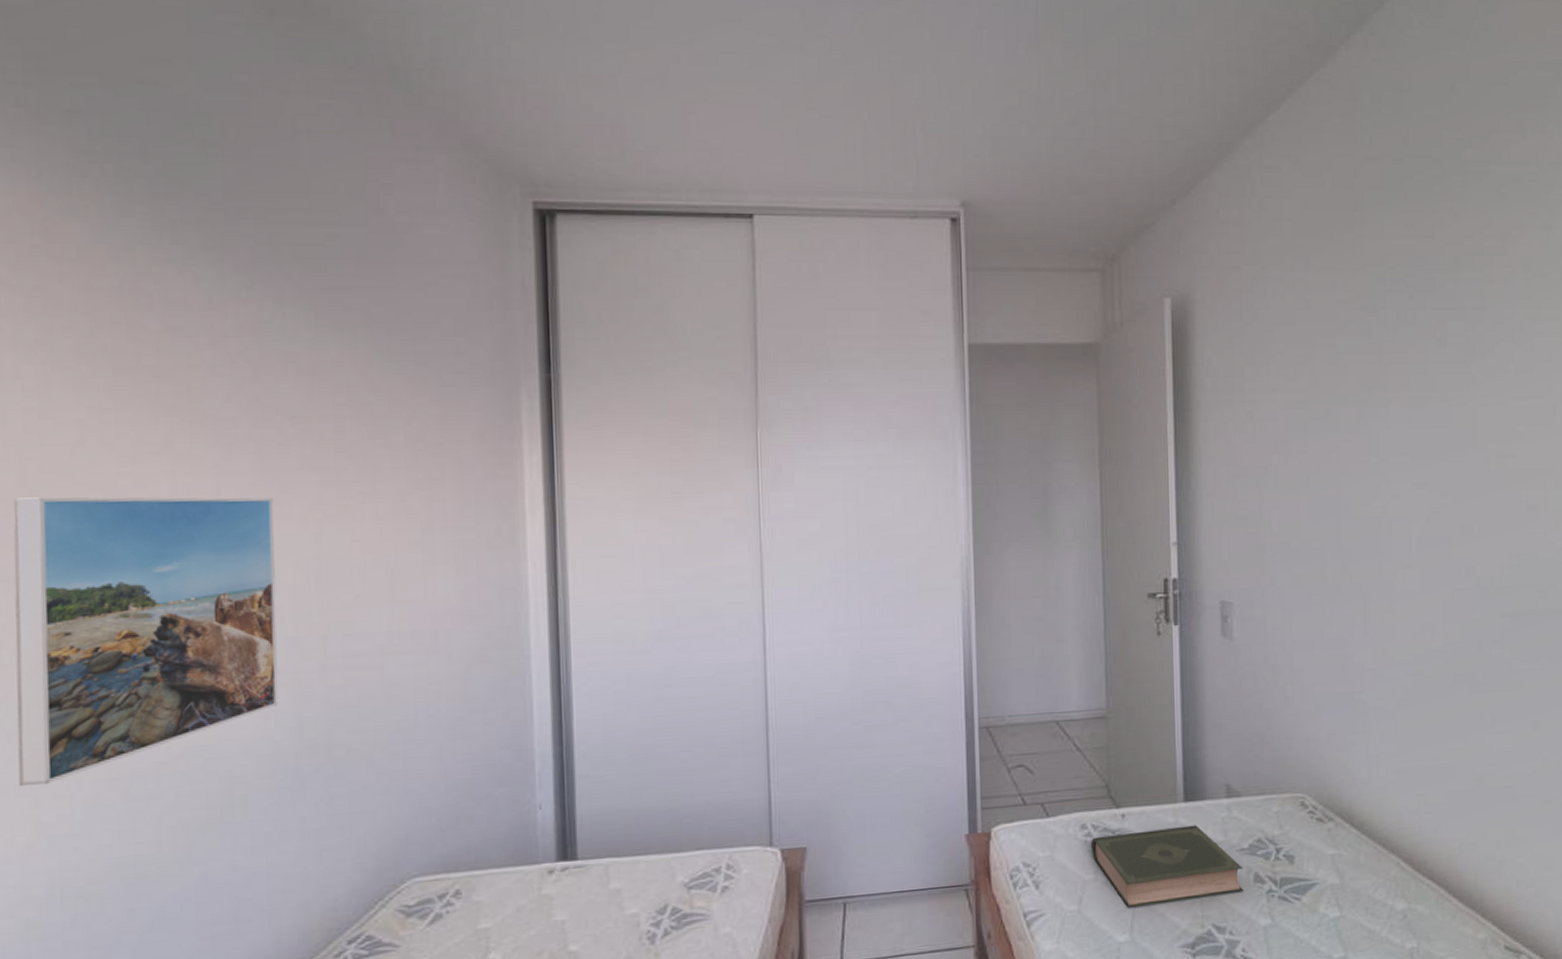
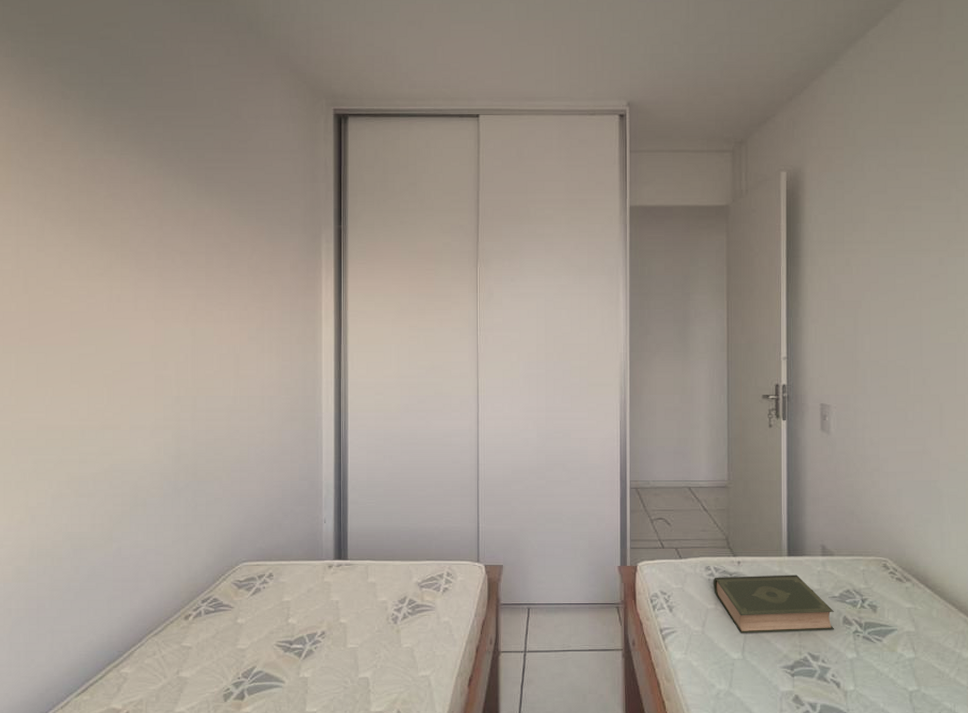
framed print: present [13,497,279,787] -> none [17,301,168,483]

